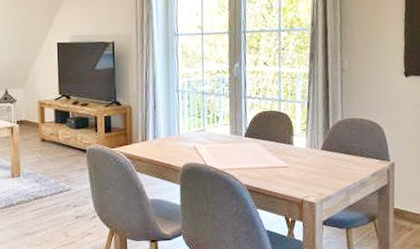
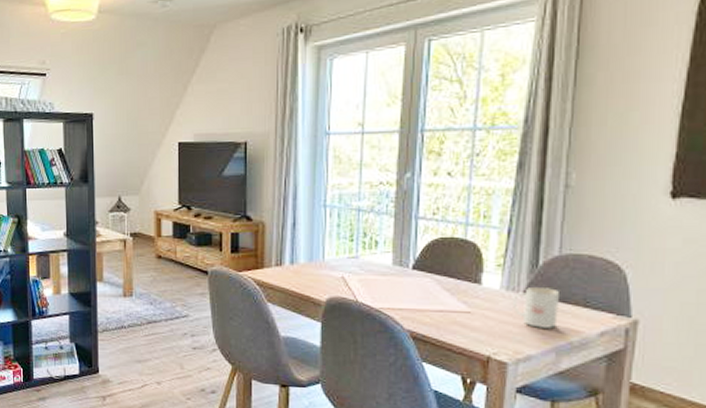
mug: none [315,144,346,175] -> present [513,288,561,330]

